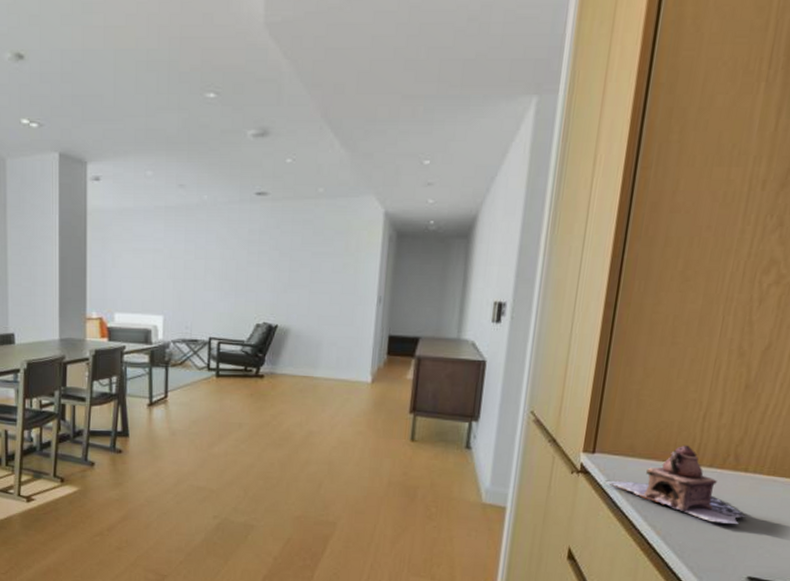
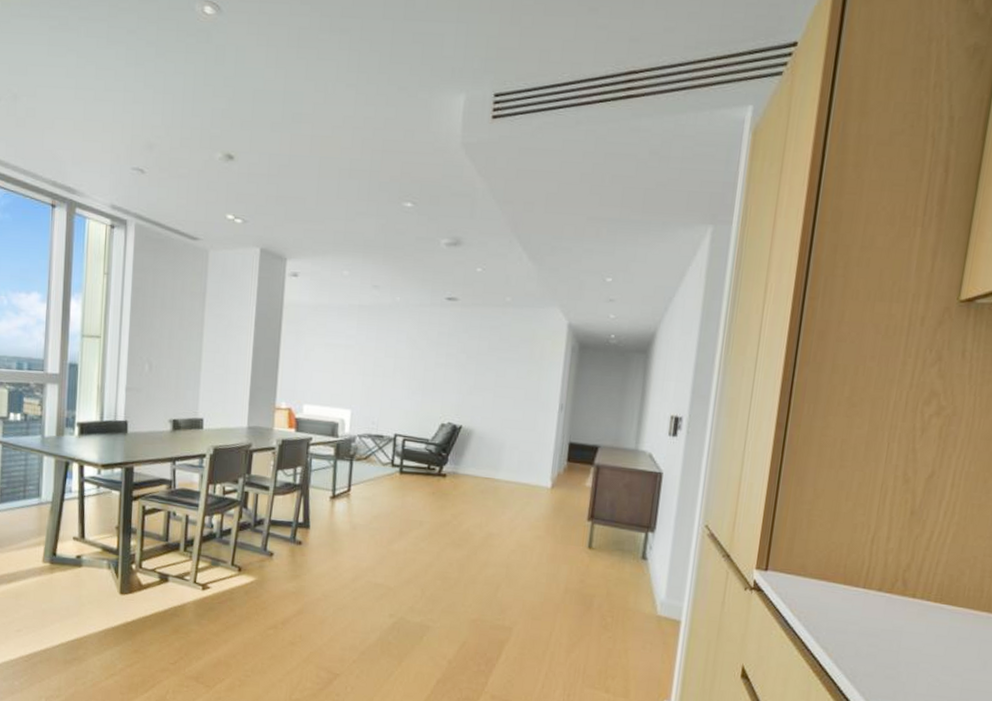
teapot: present [604,445,746,524] -> none [777,567,915,650]

